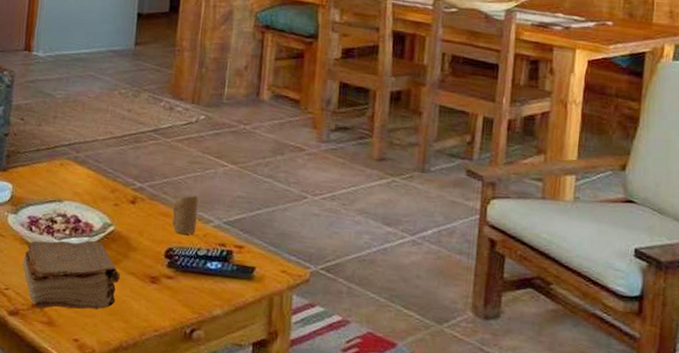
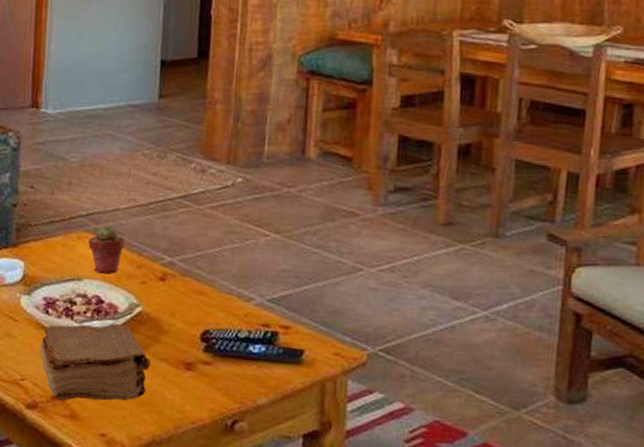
potted succulent: none [69,153,101,197] -> present [88,224,125,274]
candle: present [171,194,199,234] -> none [207,268,237,314]

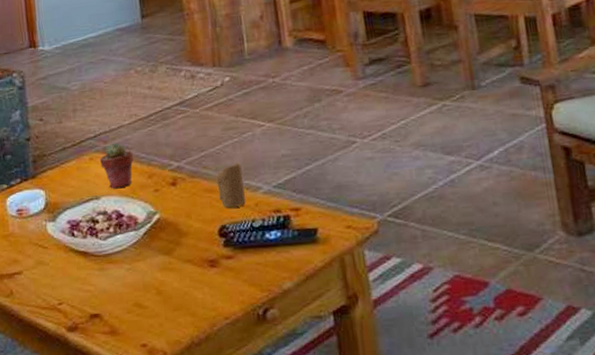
book: present [39,323,151,401] -> none [71,233,177,319]
candle: none [207,268,237,314] -> present [216,162,247,208]

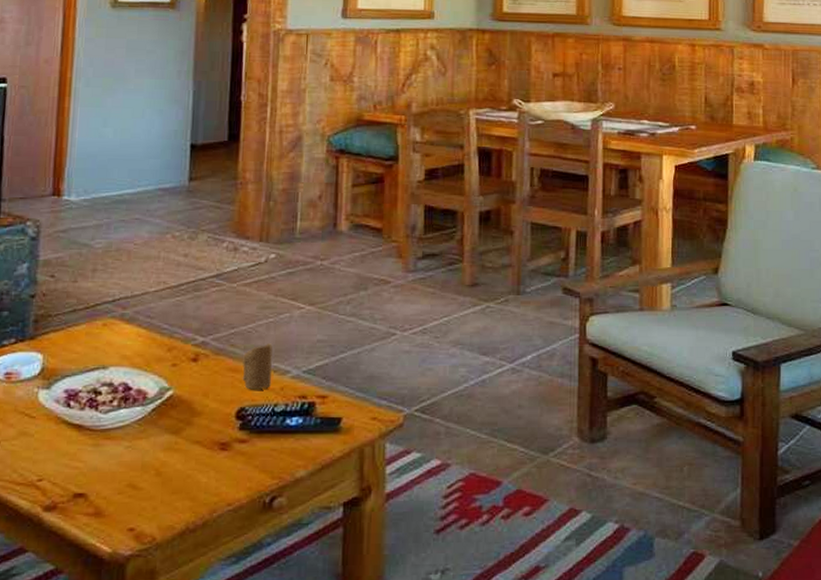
potted succulent: present [100,142,134,189] -> none [115,309,154,360]

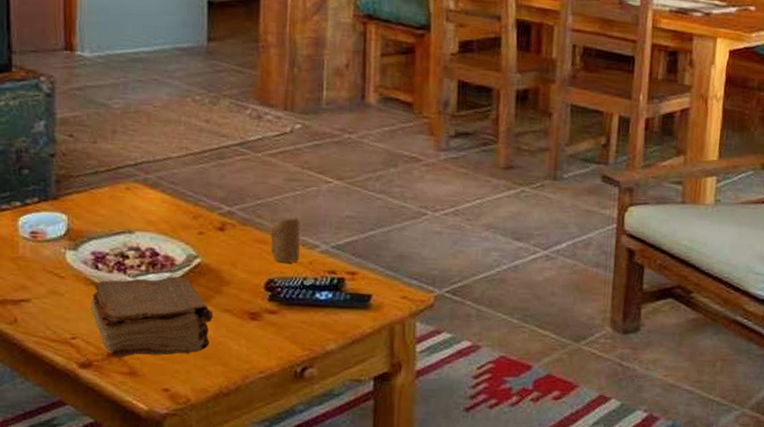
book: none [59,410,184,499] -> present [91,276,214,358]

